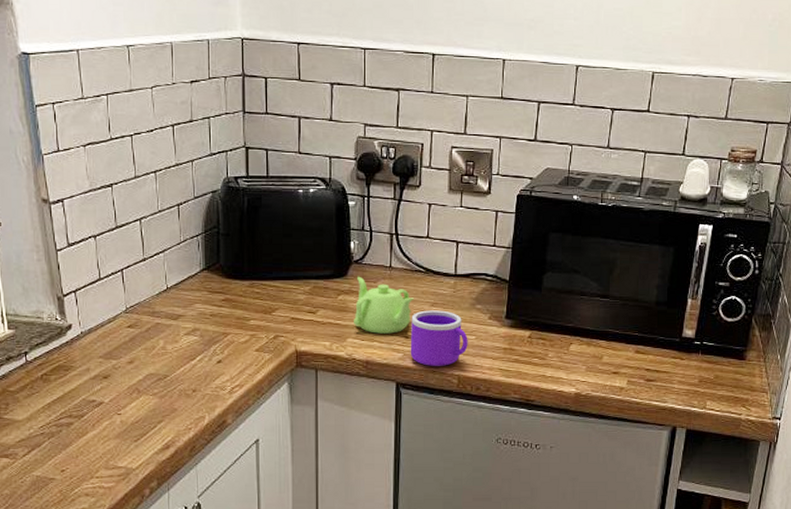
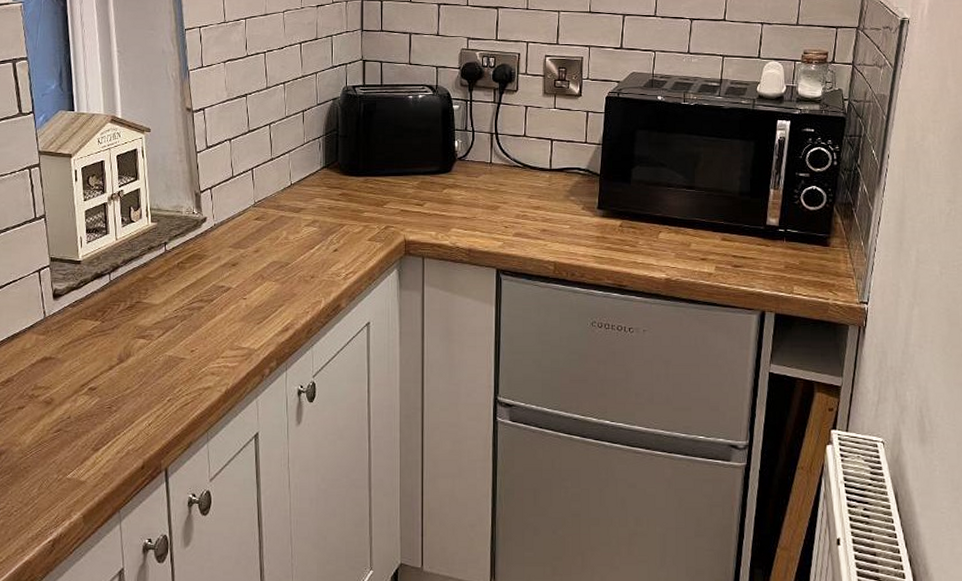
teapot: present [354,276,414,334] -> none [458,171,512,224]
mug: present [410,310,468,366] -> none [509,202,563,254]

